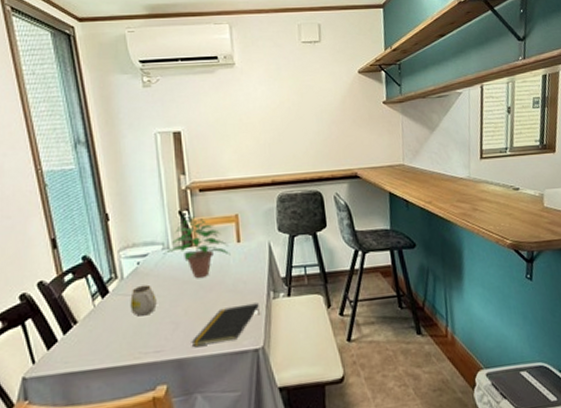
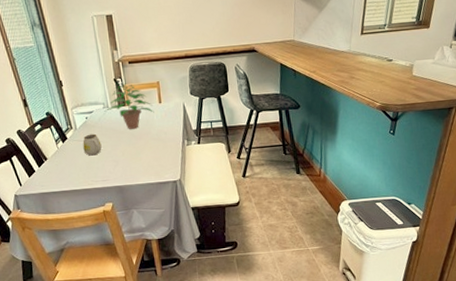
notepad: present [191,302,259,346] -> none [128,148,177,178]

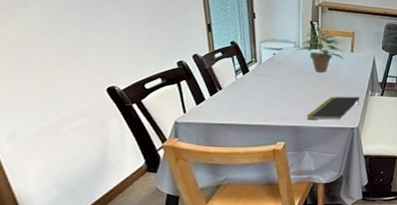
mug: present [82,133,102,156] -> none [264,70,285,92]
notepad: none [128,148,177,178] -> present [306,96,360,120]

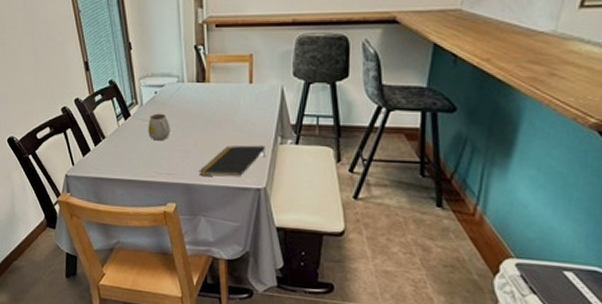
mug: none [264,70,285,92] -> present [148,113,170,141]
potted plant: present [294,25,345,72] -> none [178,51,242,113]

